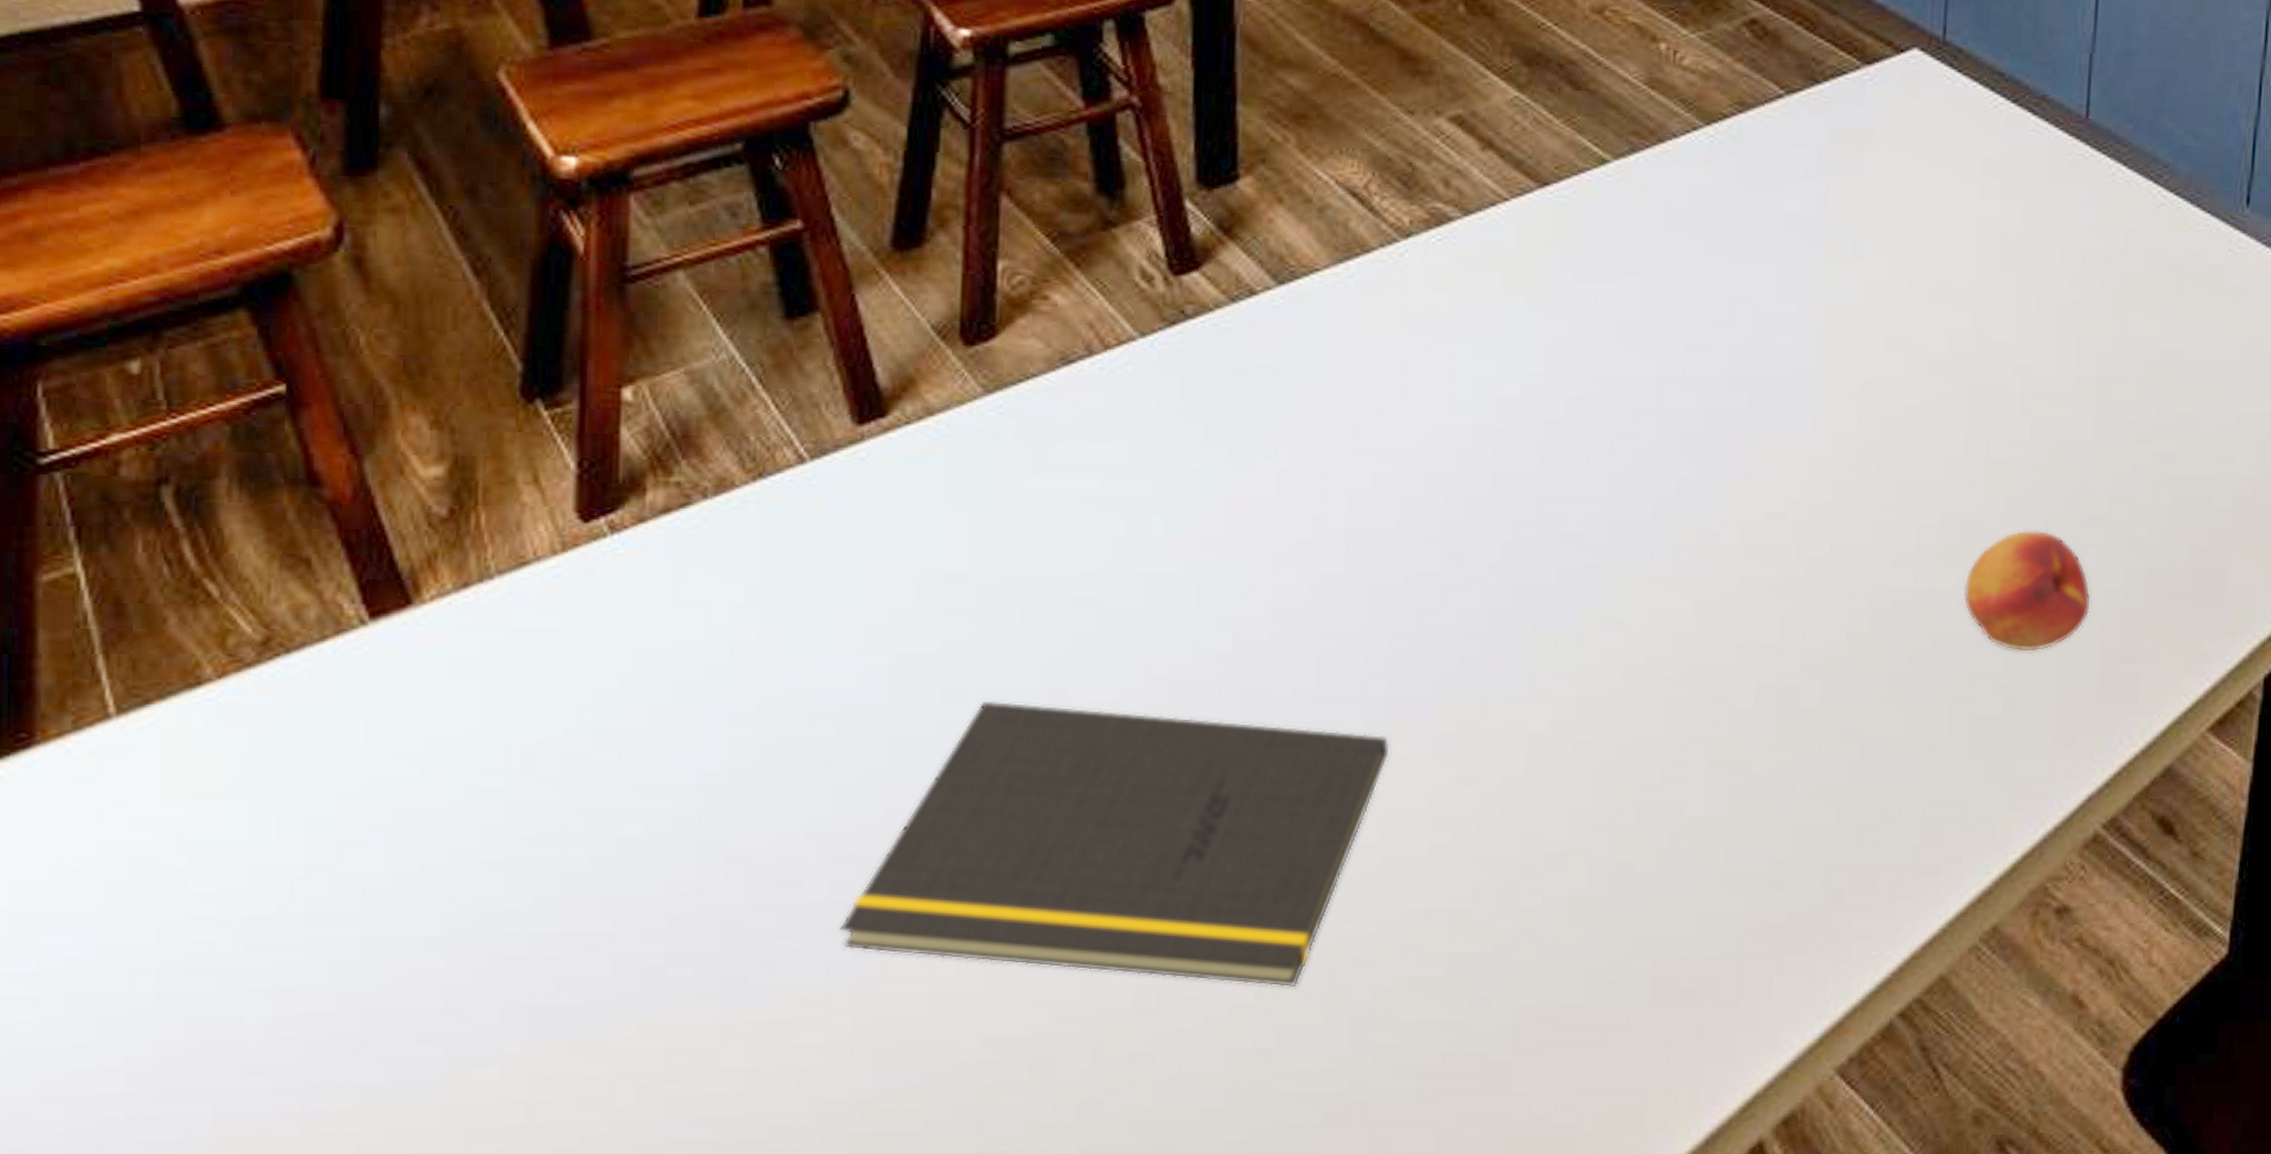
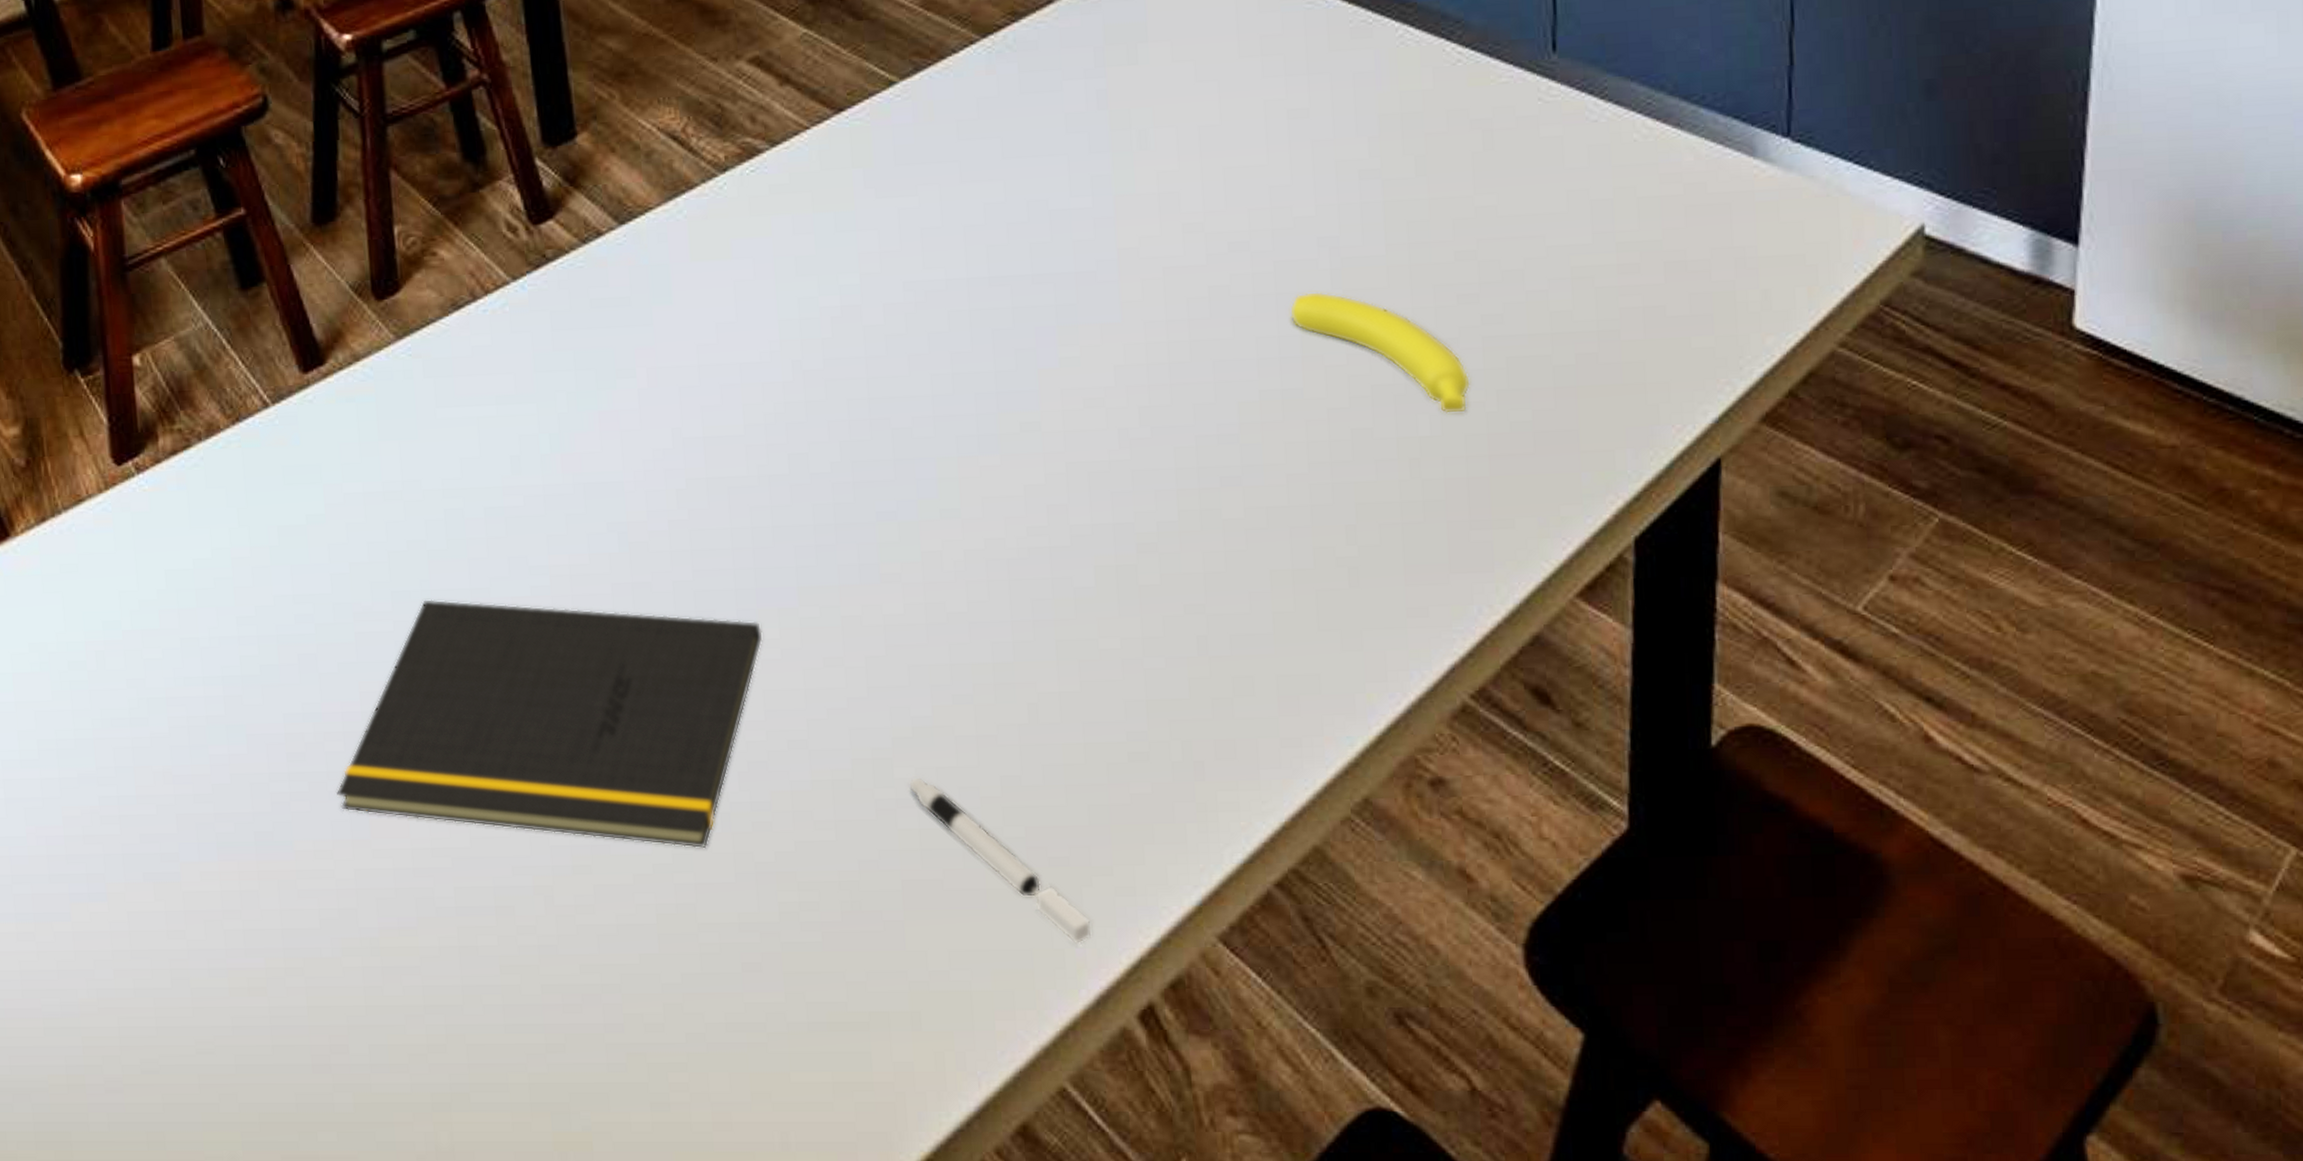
pen: none [1532,906,1711,1082] -> present [908,776,1093,945]
fruit: present [1963,529,2092,652] -> none [1292,399,1431,523]
banana: none [1979,418,2138,549] -> present [1290,291,1471,414]

